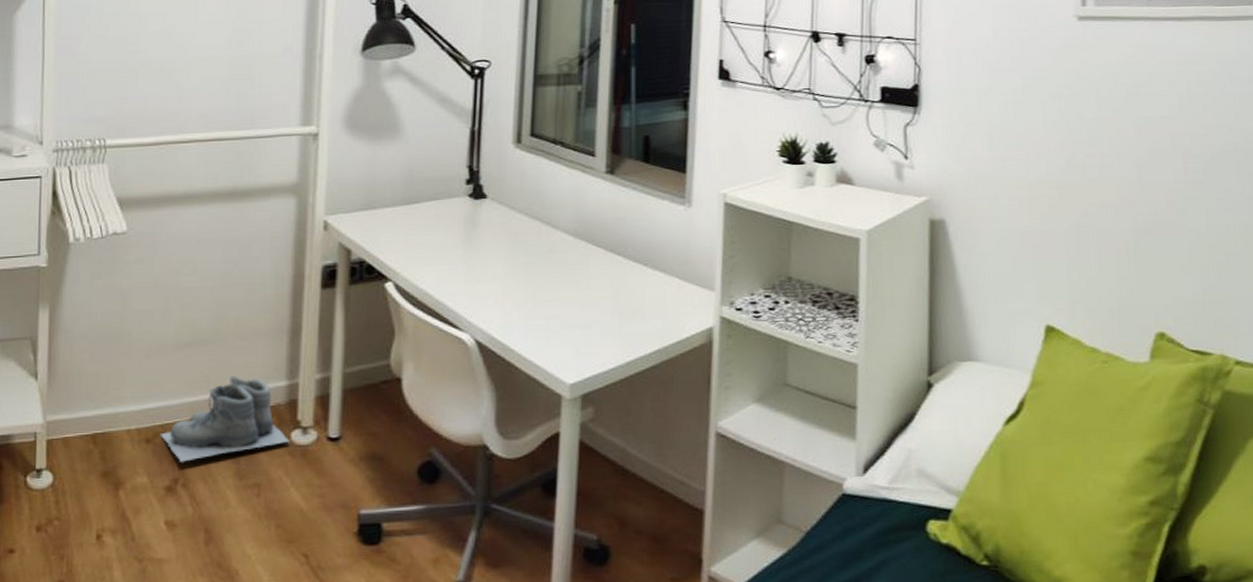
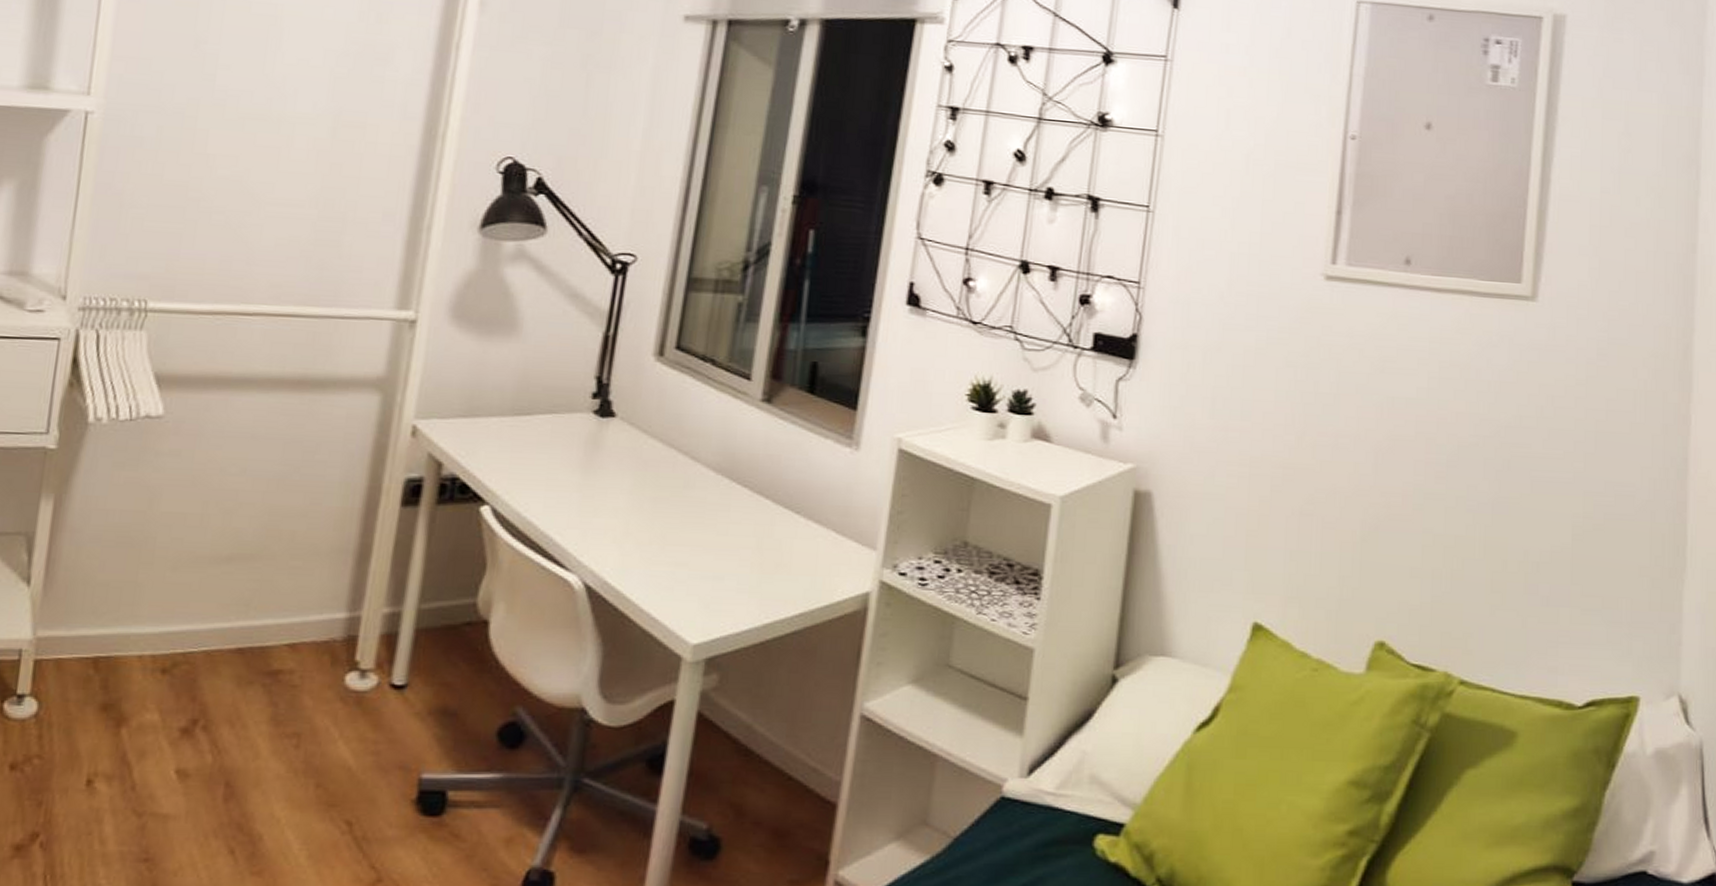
boots: present [160,375,290,462] -> none [180,601,343,700]

